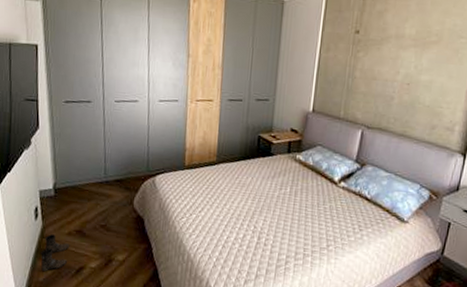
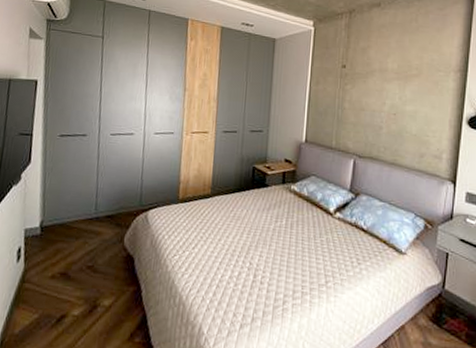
boots: present [40,234,70,272] -> none [18,278,53,323]

